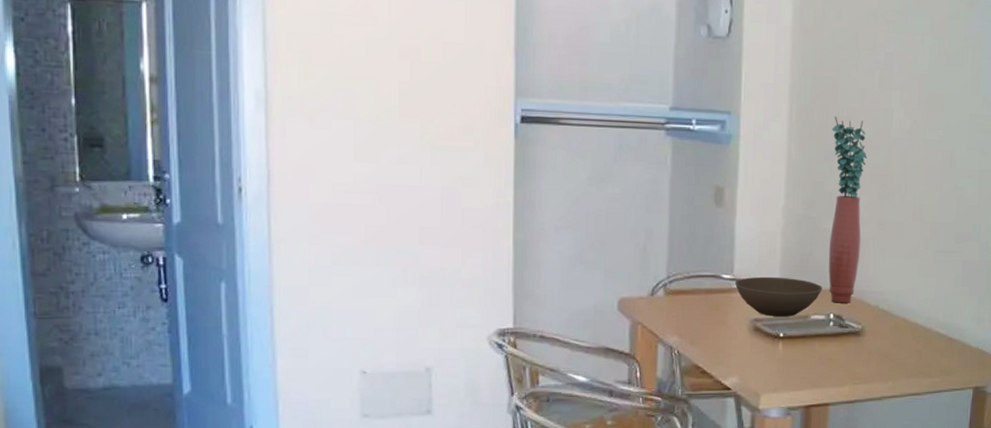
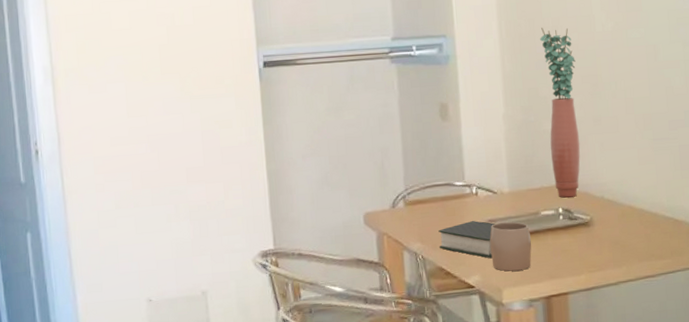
book: none [698,318,761,361] -> present [438,221,495,259]
bowl: present [734,276,822,317] -> none [466,179,549,216]
mug: none [752,323,798,376] -> present [489,222,532,271]

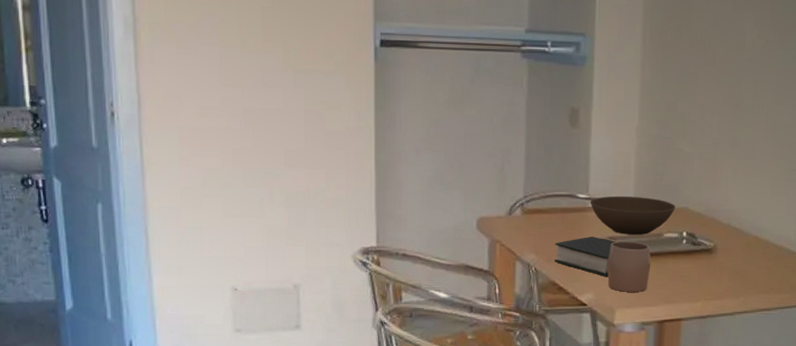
bowl: none [466,179,549,216] -> present [589,196,676,235]
vase: present [540,28,581,198] -> none [681,38,720,222]

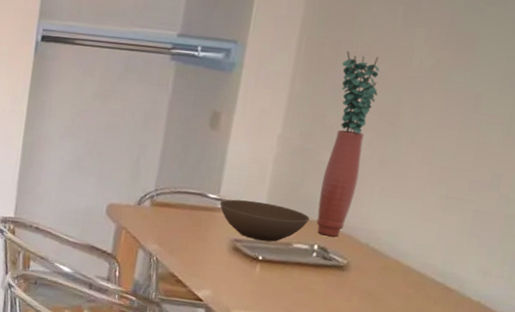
book: present [555,237,615,277] -> none [176,235,241,278]
mug: present [607,241,651,292] -> none [227,244,276,297]
vase: none [681,38,720,222] -> present [316,51,380,237]

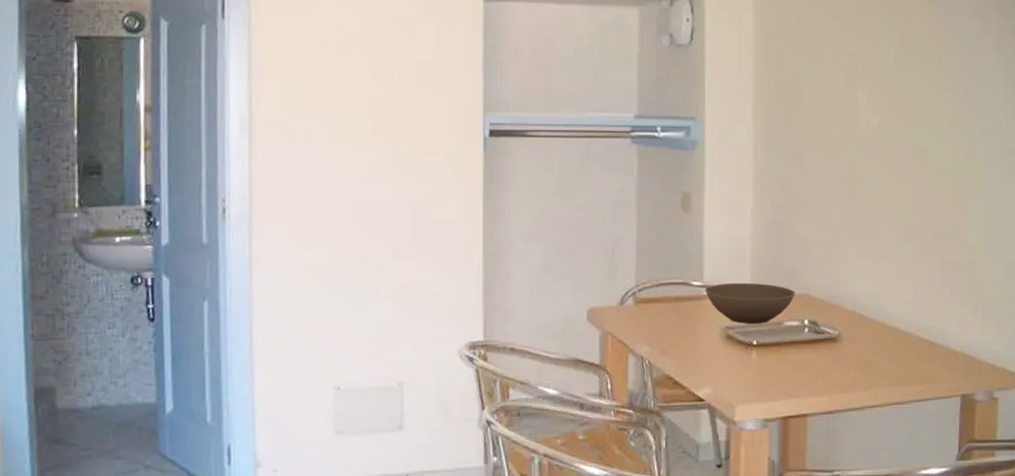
vase: present [316,51,380,237] -> none [798,118,835,308]

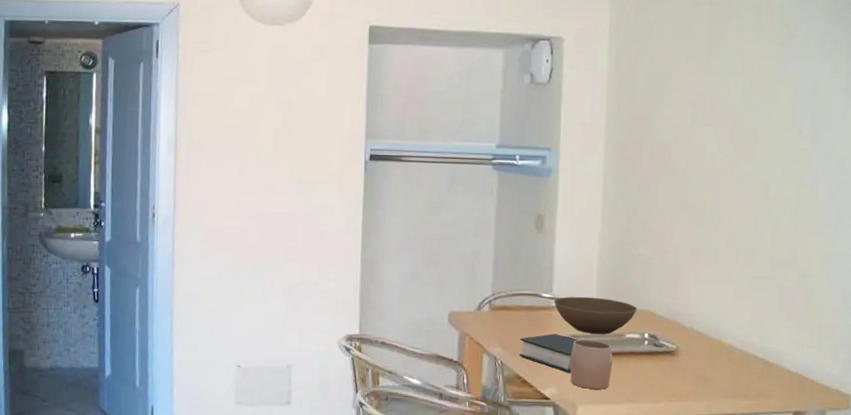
book: none [669,326,733,370] -> present [519,334,578,374]
mug: none [726,331,772,386] -> present [570,339,613,389]

